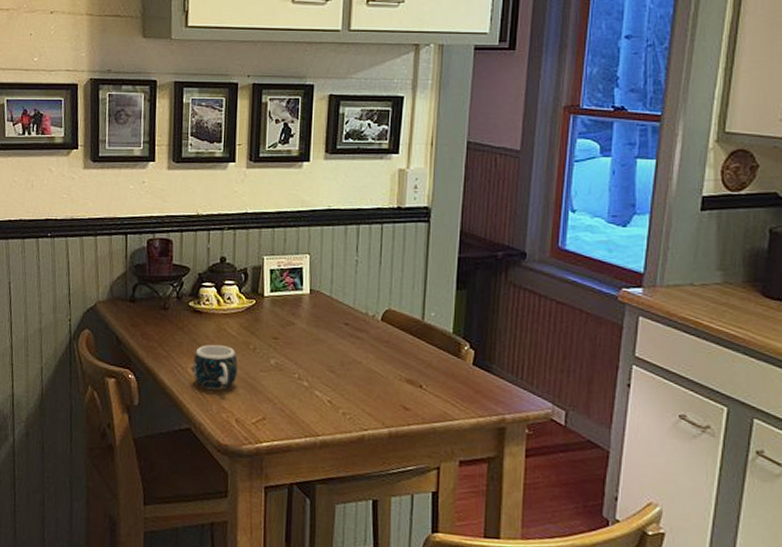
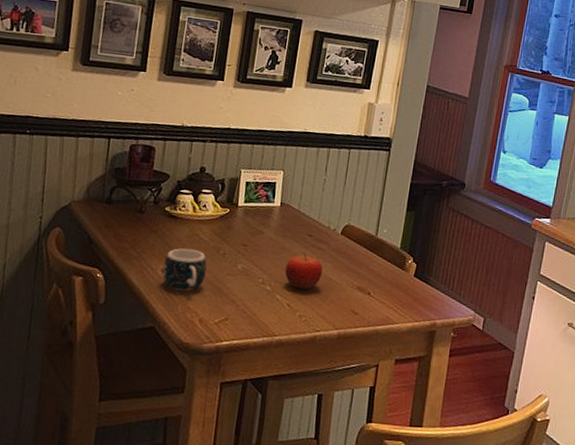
fruit: none [322,344,364,384] -> present [285,253,323,289]

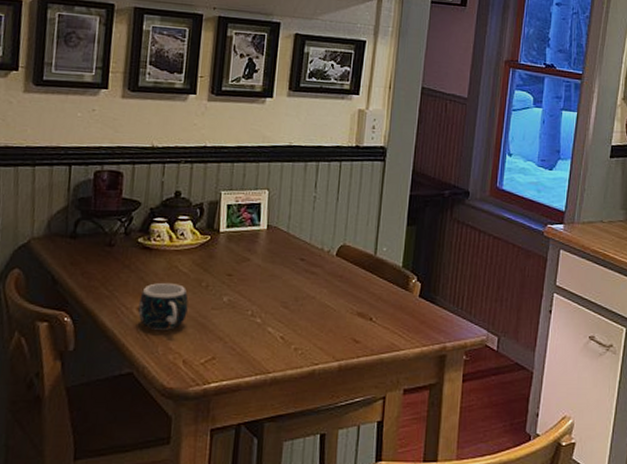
fruit: present [285,253,323,289] -> none [276,279,318,319]

